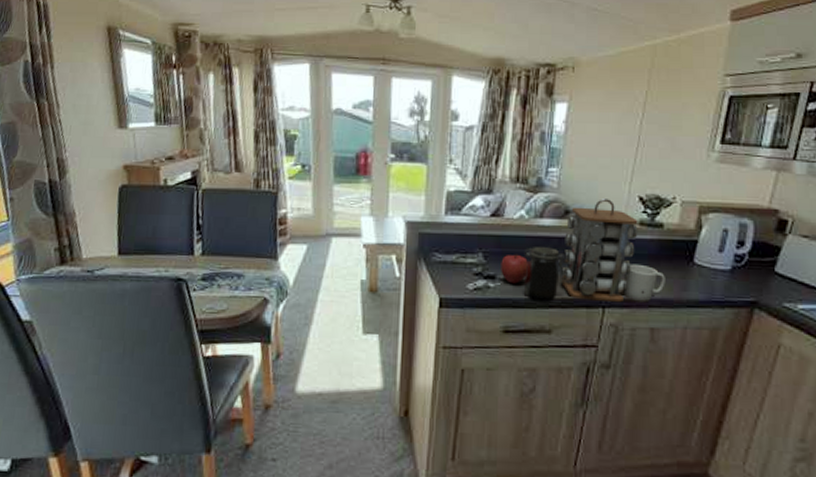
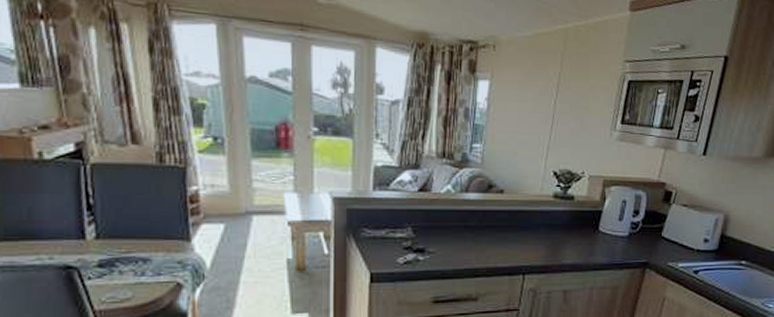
fruit: present [501,254,528,284] -> none [429,227,455,256]
jar: present [523,246,565,303] -> none [451,219,489,273]
spice rack: present [560,199,638,303] -> none [485,173,553,270]
mug: present [622,264,665,303] -> none [539,233,576,268]

